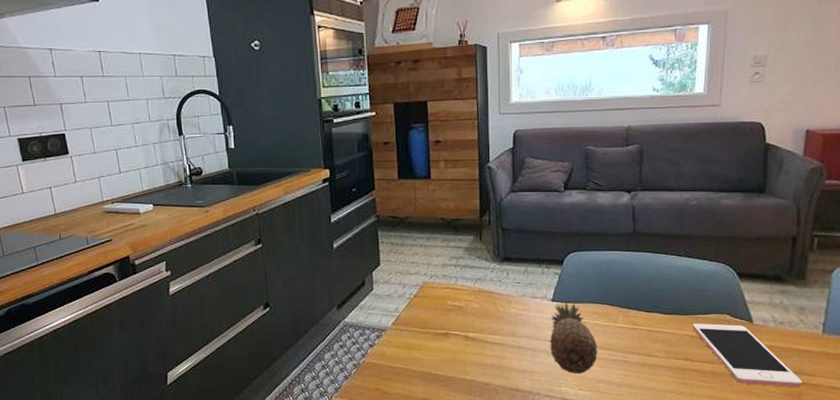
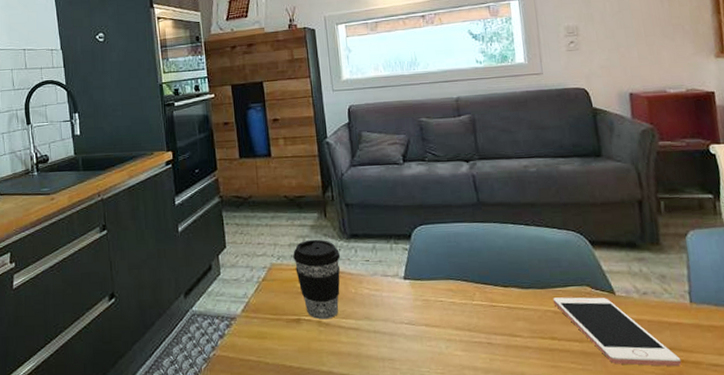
coffee cup: none [446,260,492,334] -> present [293,239,341,320]
fruit: present [549,301,598,373] -> none [405,279,459,360]

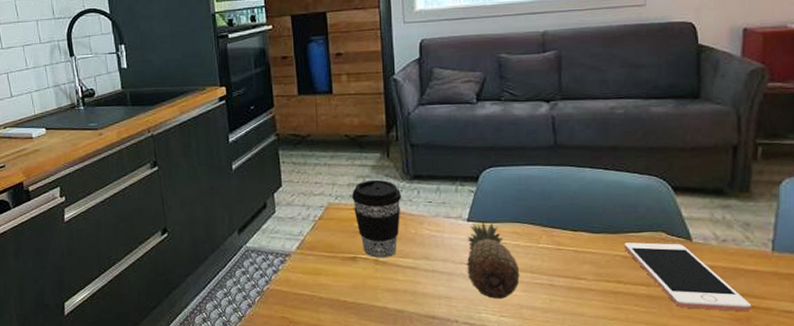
fruit: none [405,279,459,360] -> present [466,221,520,299]

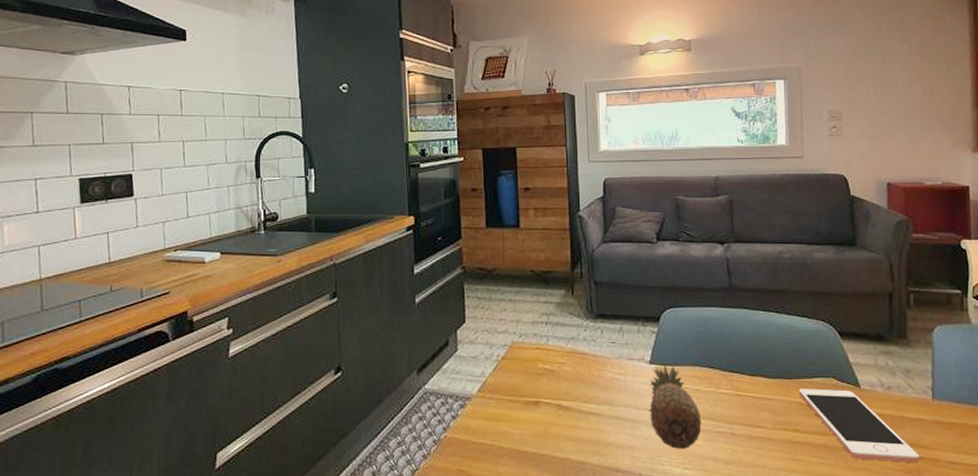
coffee cup: present [352,179,402,258] -> none [536,317,586,403]

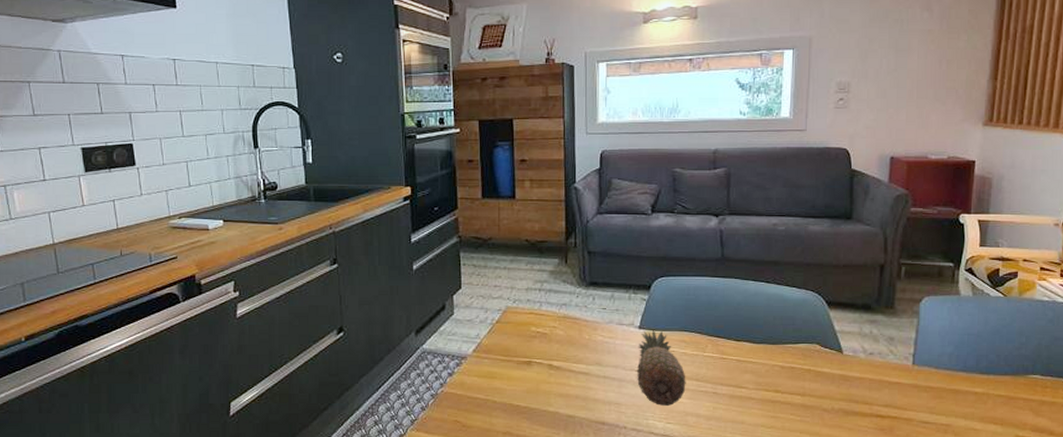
cell phone: present [798,388,921,463] -> none [782,353,895,421]

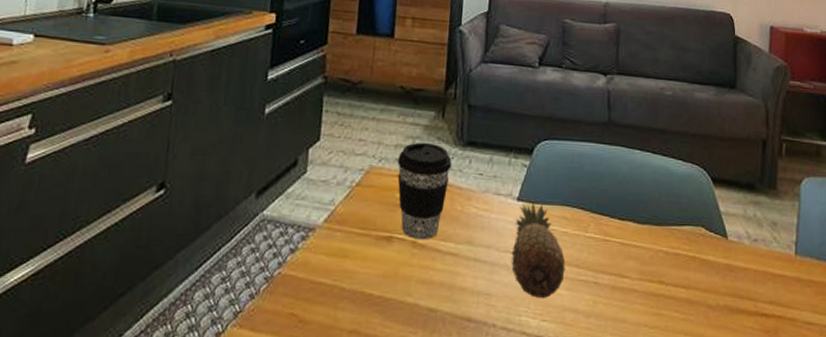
coffee cup: none [530,285,578,363] -> present [397,142,453,240]

